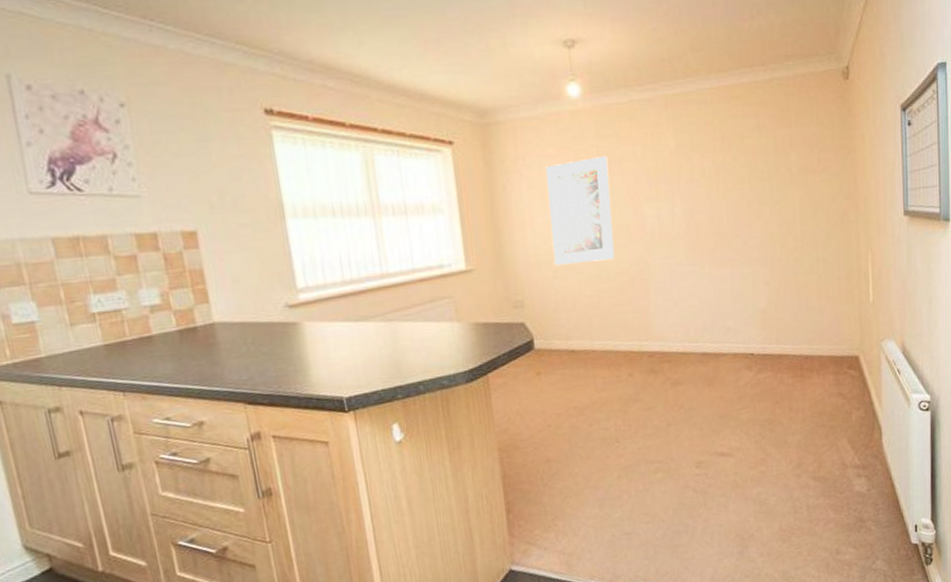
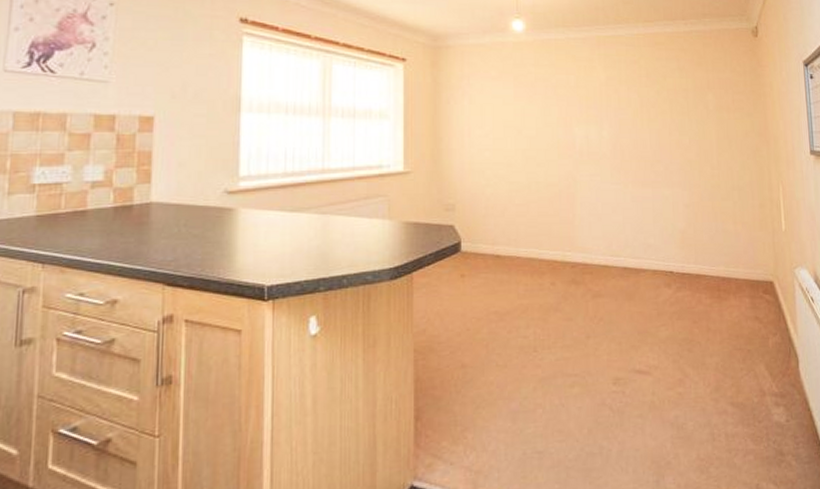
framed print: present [546,156,615,266] -> none [487,82,545,175]

